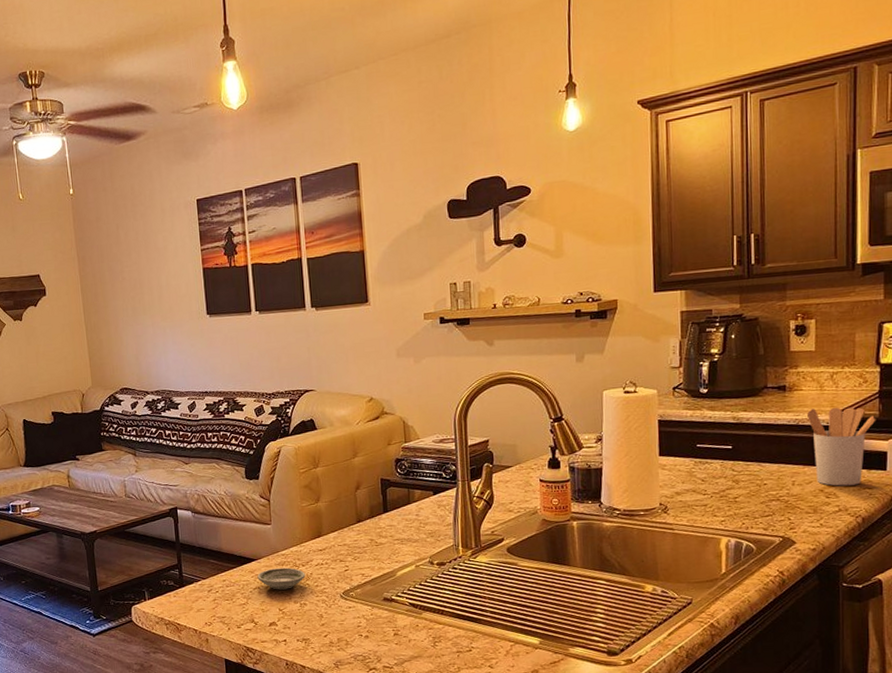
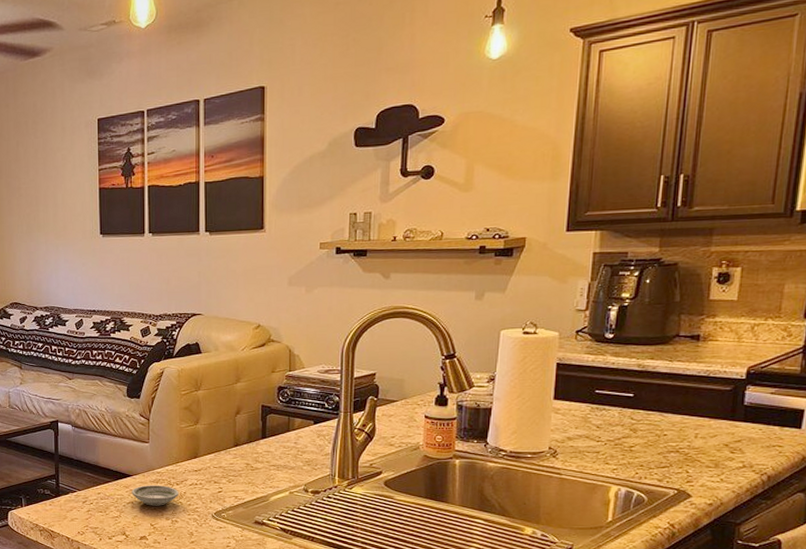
utensil holder: present [807,407,876,486] -> none [720,360,797,442]

